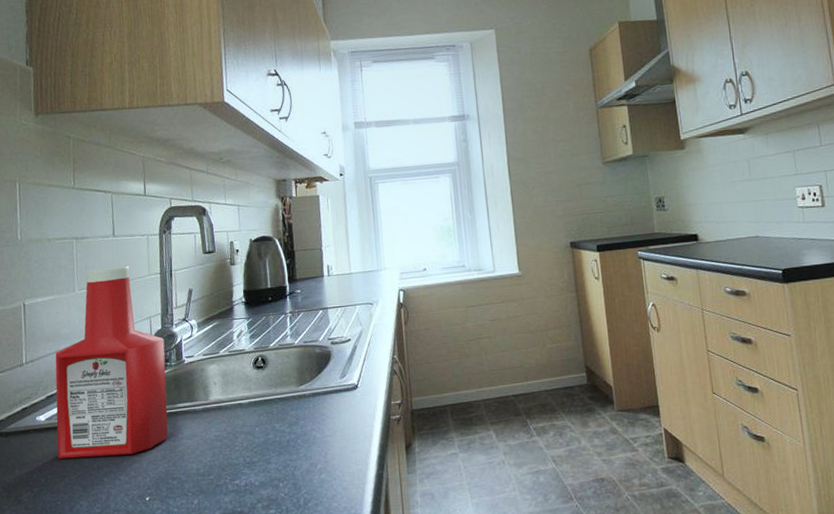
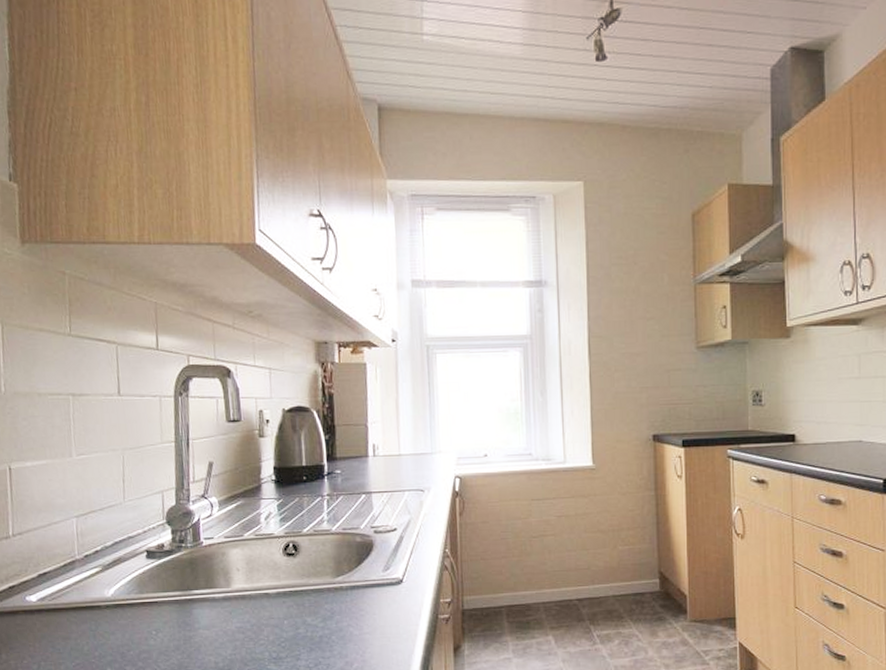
ketchup bottle: present [55,265,168,459] -> none [48,430,183,645]

